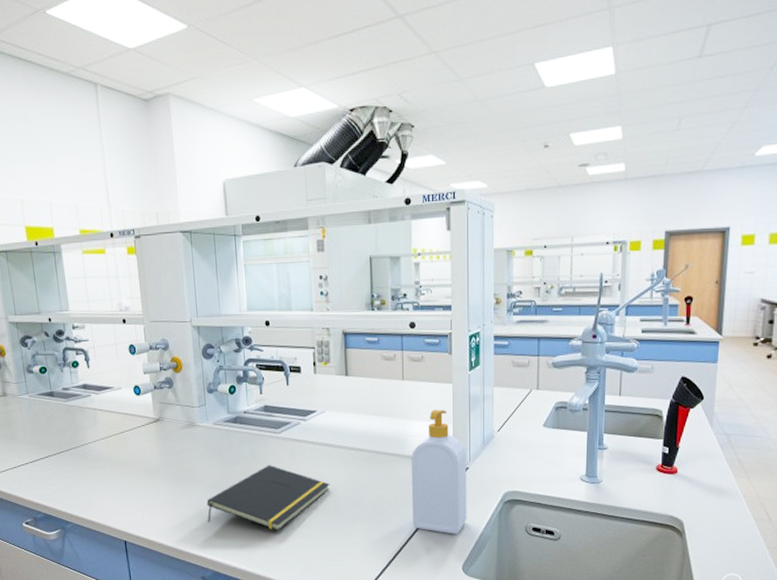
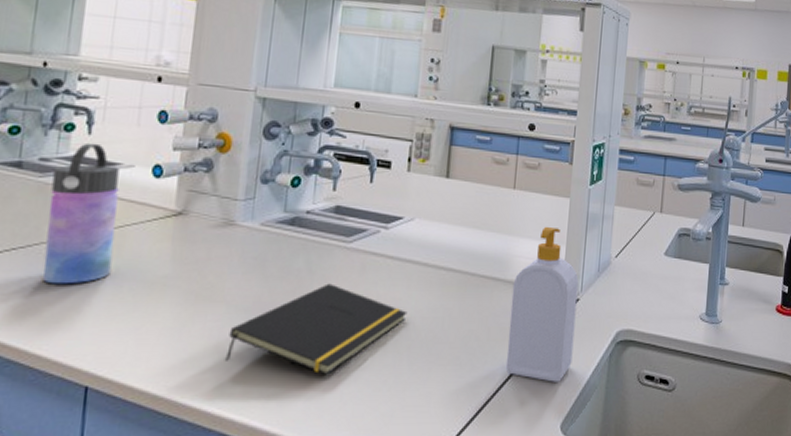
water bottle: none [73,374,123,474] -> present [42,142,120,285]

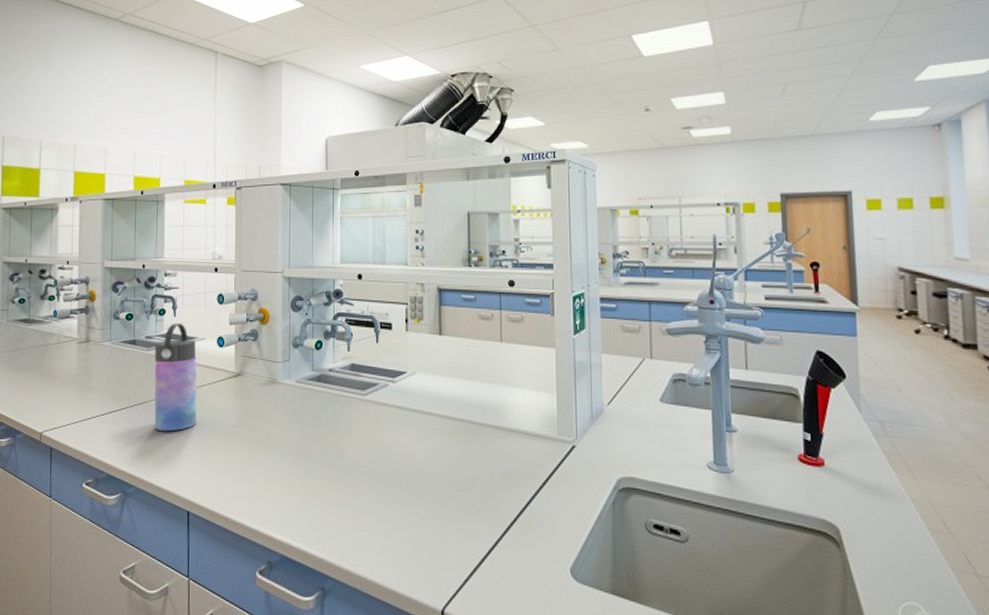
notepad: present [224,283,408,375] -> none [279,431,418,510]
soap bottle: present [505,226,579,382] -> none [509,376,575,527]

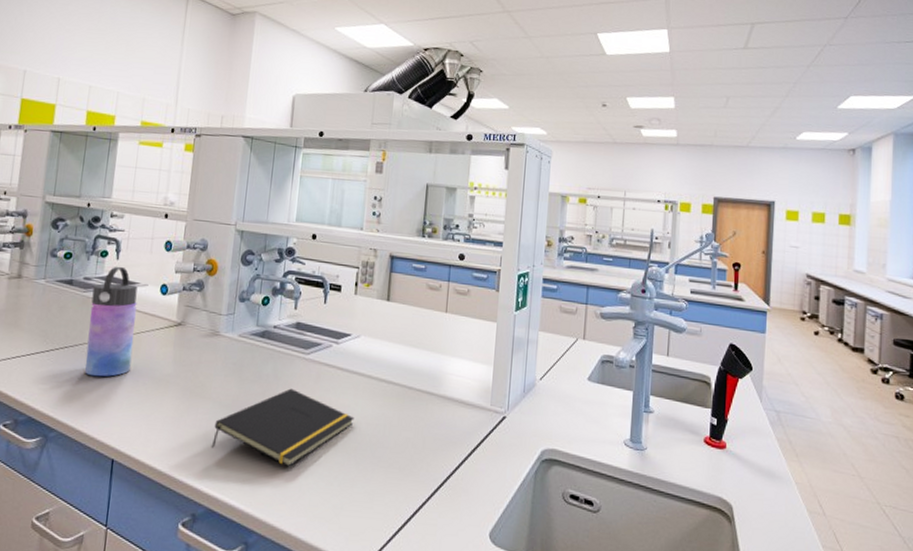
notepad: none [279,431,418,510] -> present [211,388,355,467]

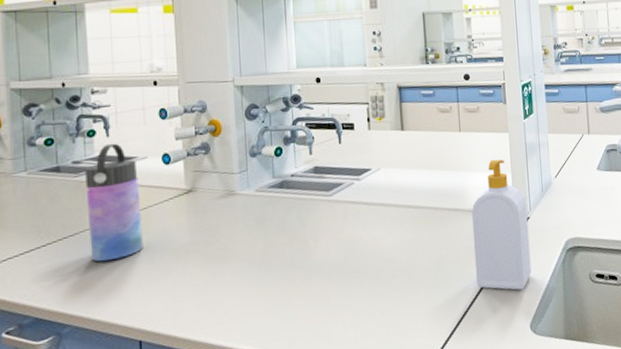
notepad: present [211,388,355,467] -> none [245,232,387,308]
soap bottle: none [439,347,506,493] -> present [471,159,532,290]

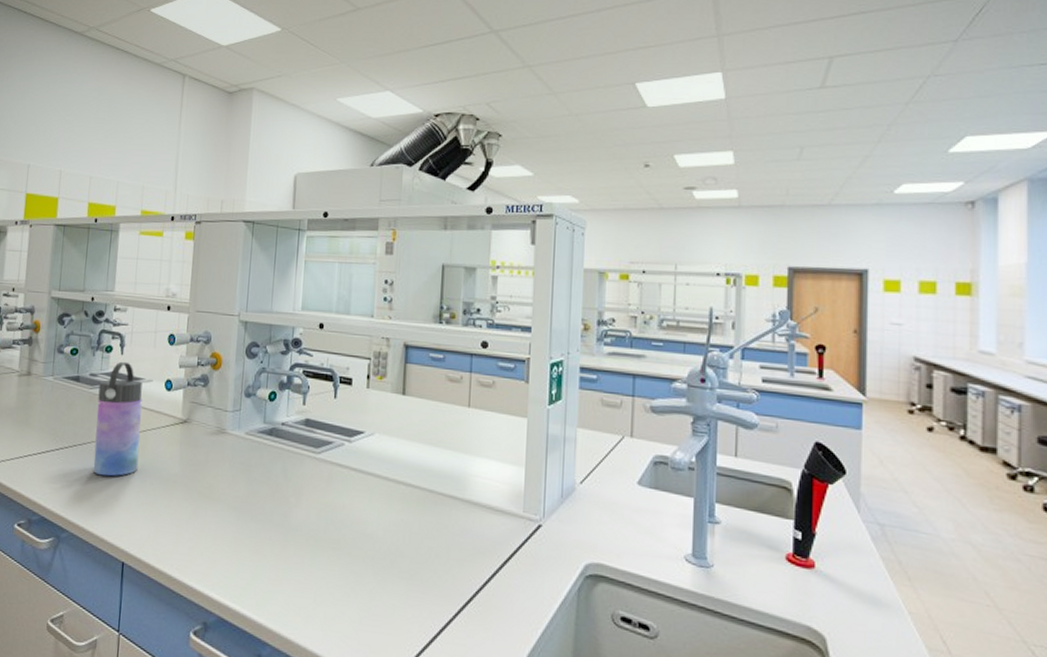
soap bottle: present [471,159,532,290] -> none [466,446,540,611]

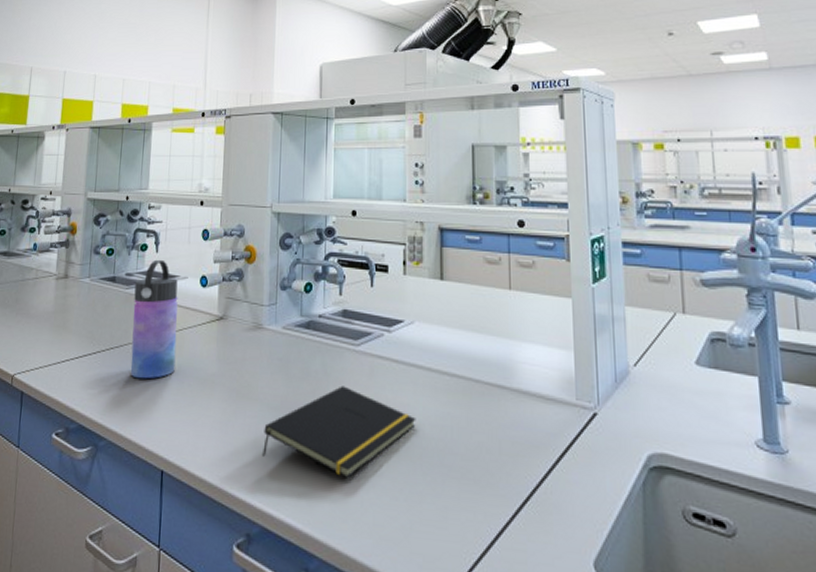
notepad: none [220,490,371,576] -> present [261,385,416,479]

